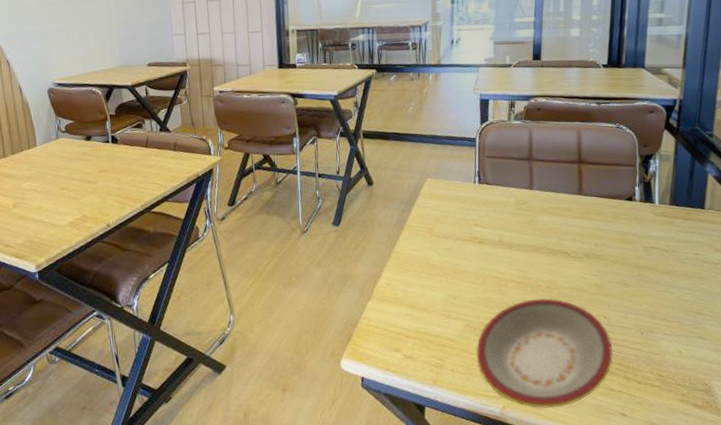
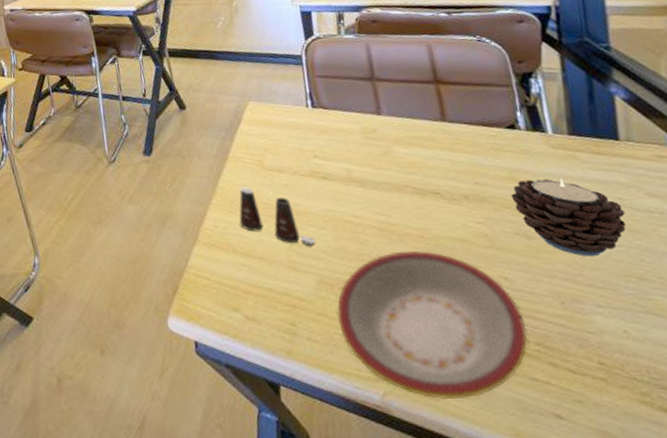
salt shaker: none [408,251,467,299] -> present [239,187,316,247]
candle: none [620,239,697,298] -> present [511,178,626,257]

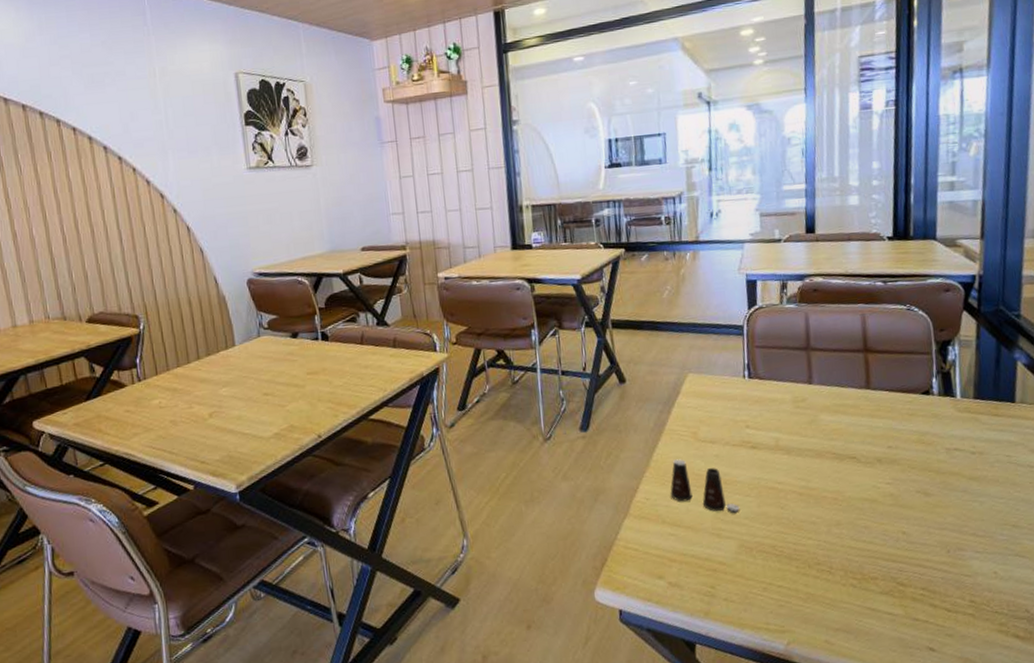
plate: present [337,250,527,400] -> none [753,511,916,644]
candle: present [511,178,626,257] -> none [918,439,1010,509]

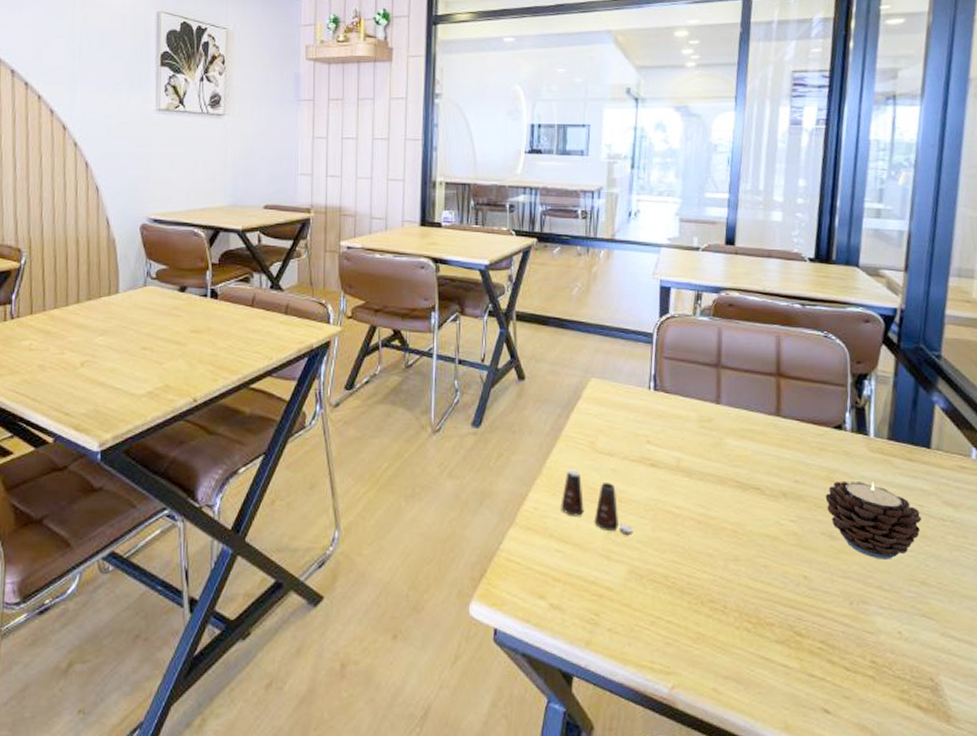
candle: none [918,439,1010,509] -> present [825,482,922,559]

